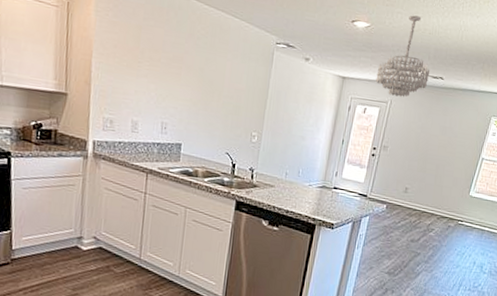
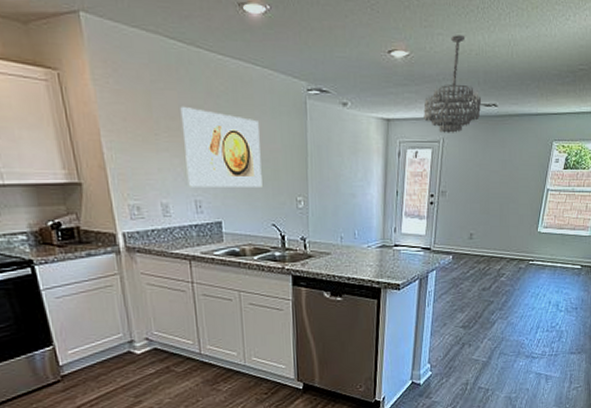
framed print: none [158,43,229,119] -> present [180,107,263,187]

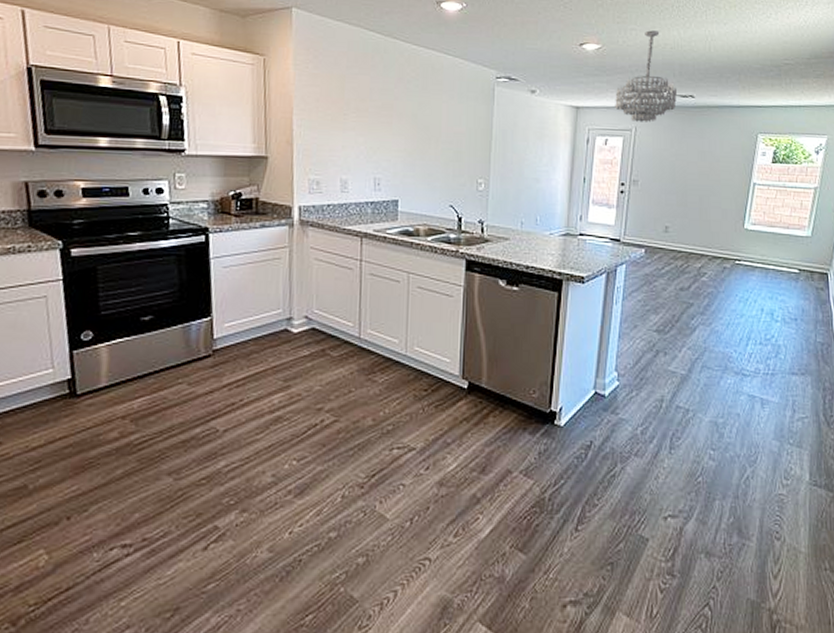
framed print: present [180,107,263,187] -> none [369,90,445,168]

